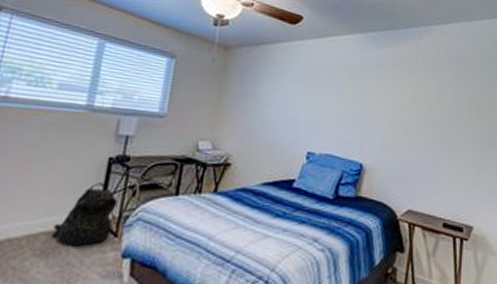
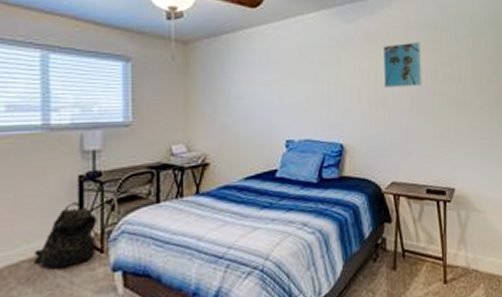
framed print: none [408,73,449,117] -> present [383,42,422,88]

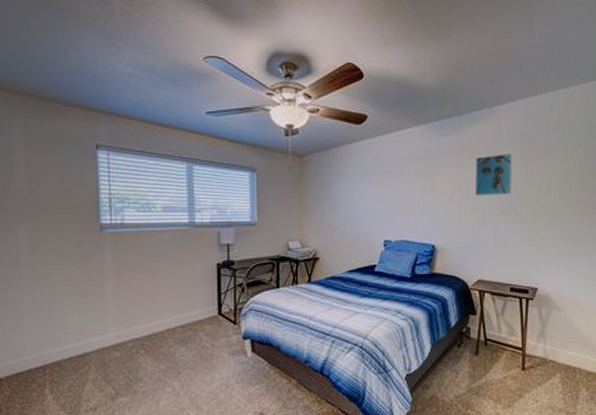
backpack: present [35,202,97,270] -> none [186,284,231,334]

